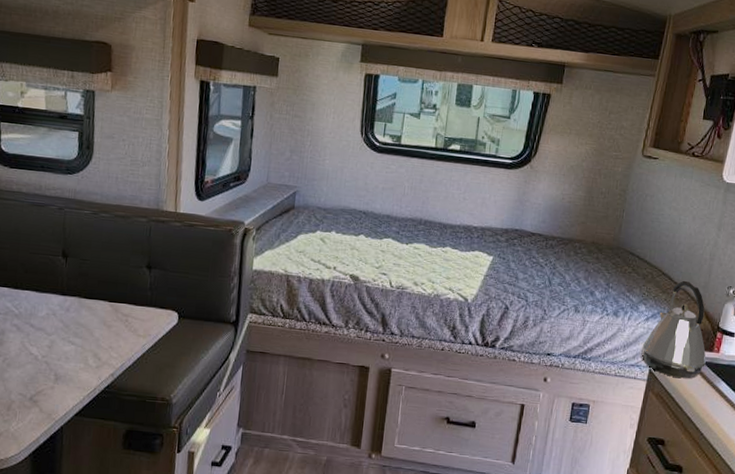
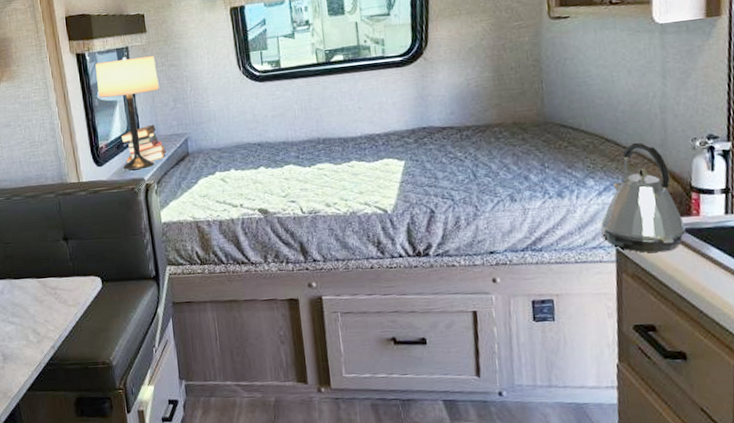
table lamp: none [215,95,281,213] -> present [95,56,159,171]
books: none [229,170,272,207] -> present [120,124,166,163]

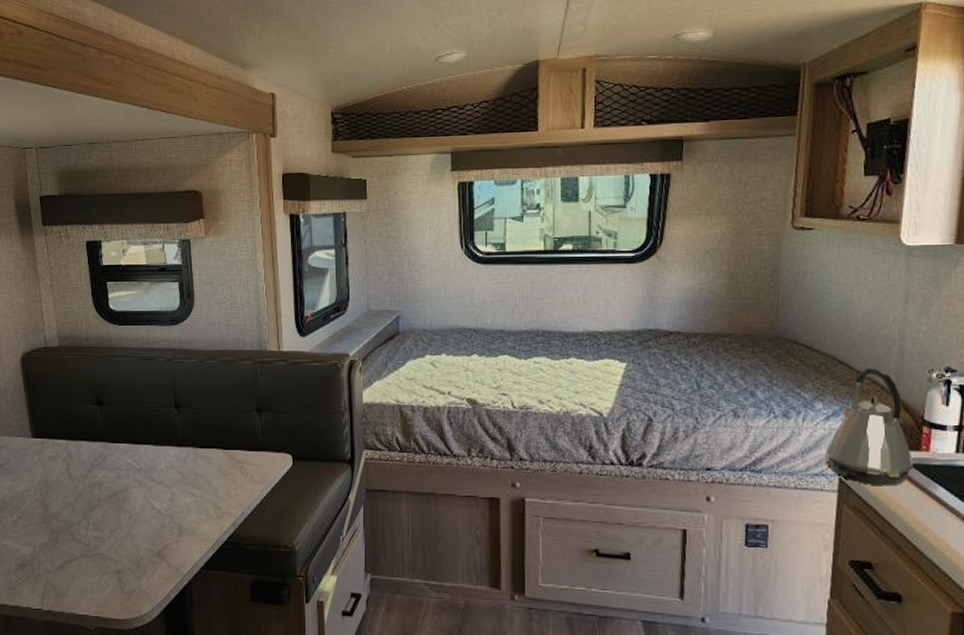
table lamp: present [95,56,159,171] -> none [309,223,375,344]
books: present [120,124,166,163] -> none [328,297,375,337]

